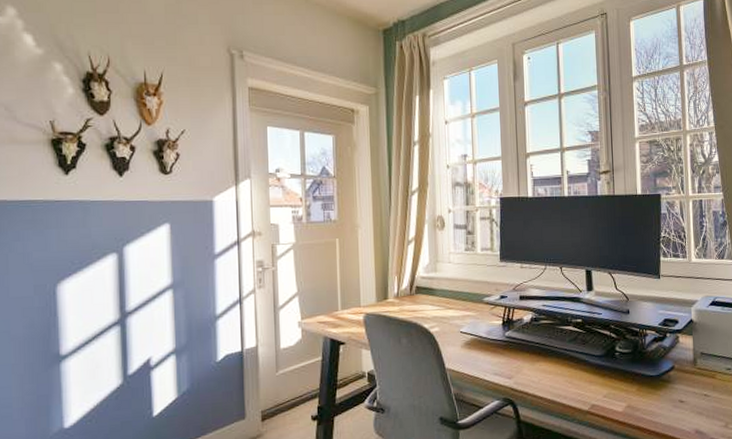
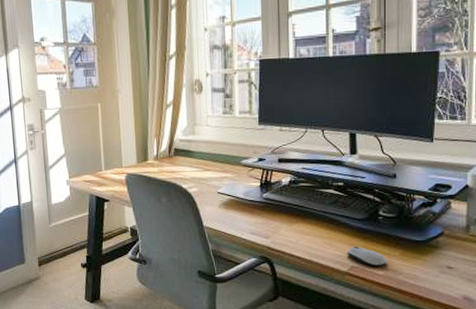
computer mouse: none [587,383,626,404] -> present [347,246,387,267]

